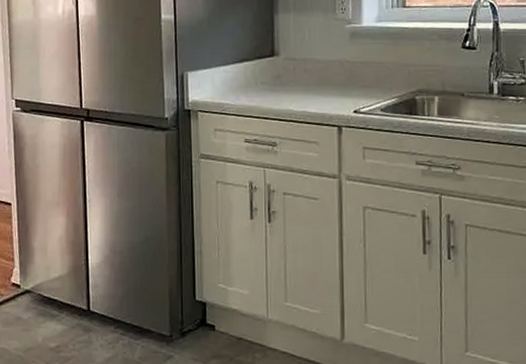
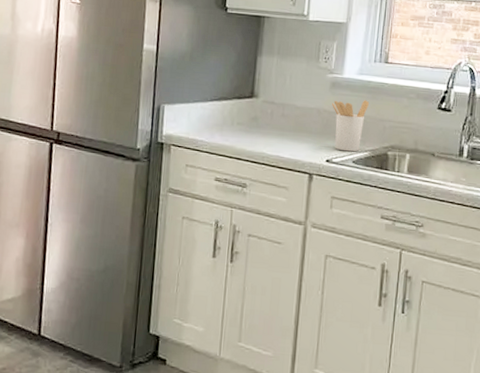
utensil holder: none [354,47,391,100] -> present [332,100,369,152]

